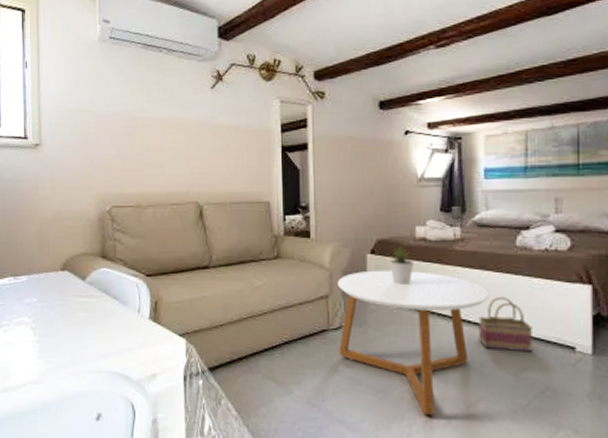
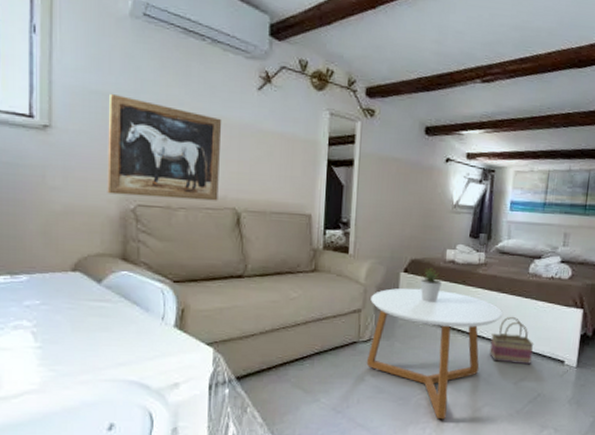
wall art: none [85,109,182,199] -> present [107,93,222,201]

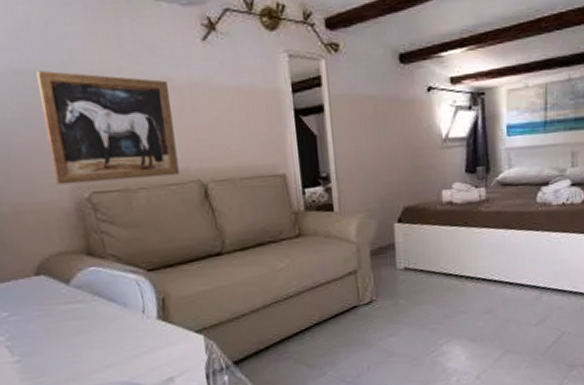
coffee table: present [366,287,504,420] -> none [365,236,514,375]
potted plant: present [420,267,442,302] -> none [417,213,441,252]
basket: present [490,316,534,365] -> none [503,253,552,305]

